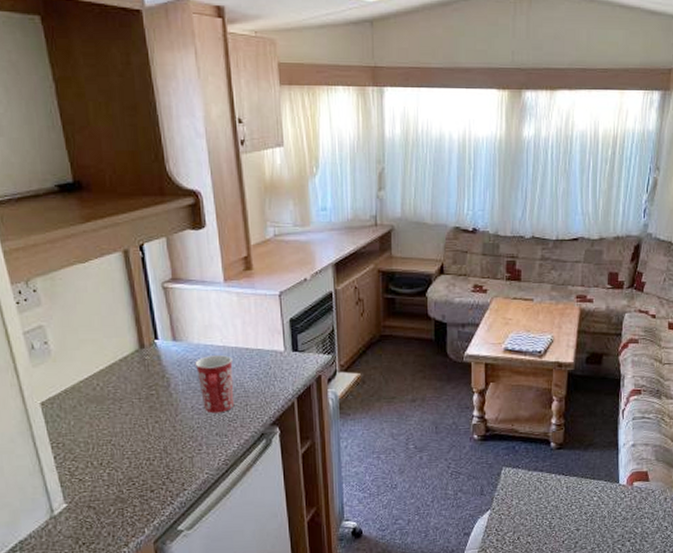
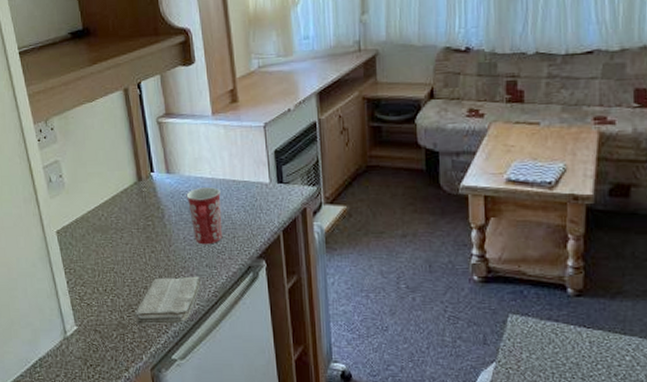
washcloth: none [136,445,210,498] -> present [135,276,201,325]

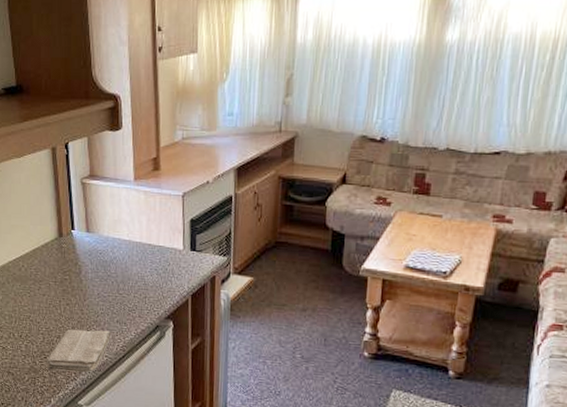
mug: present [186,187,223,245] -> none [103,248,136,303]

